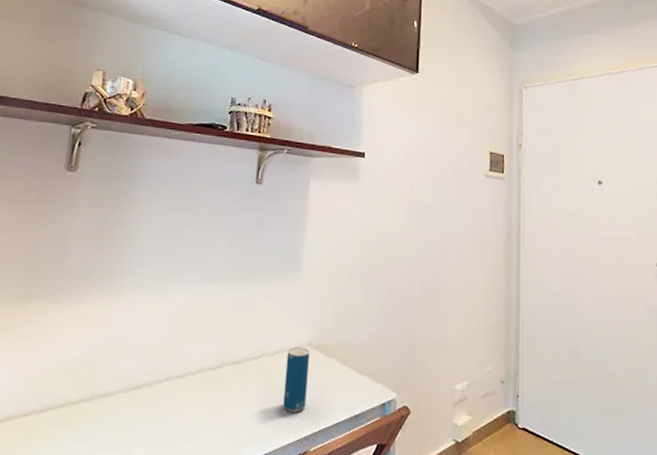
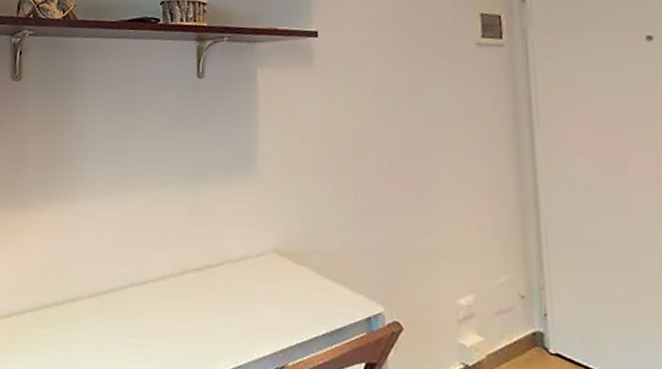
beverage can: present [283,347,310,412] -> none [251,253,278,324]

